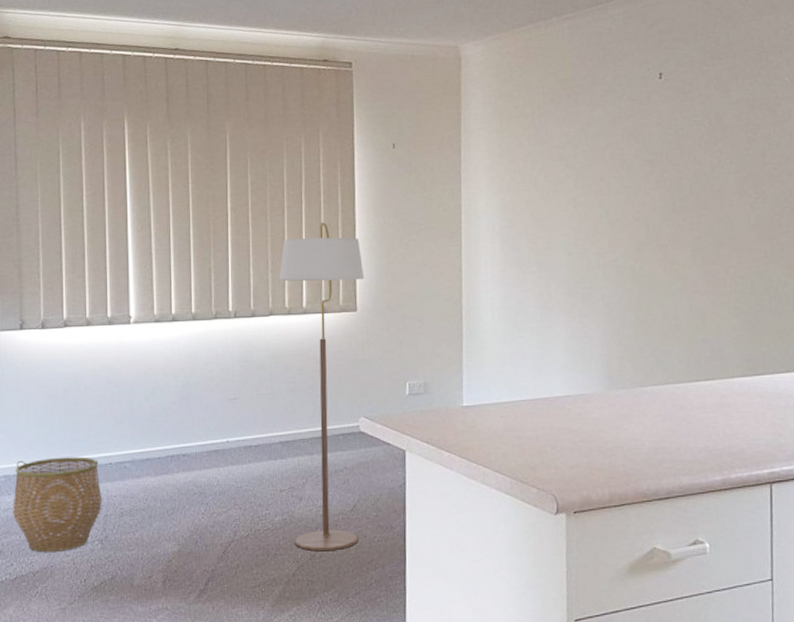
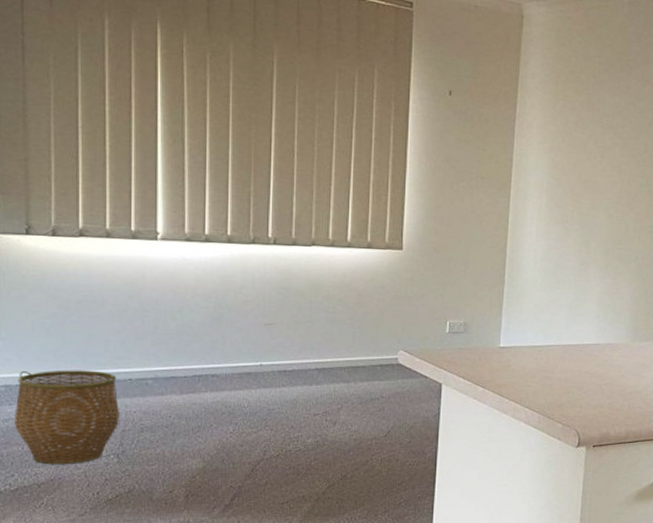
floor lamp: present [279,222,365,552] -> none [324,159,412,473]

